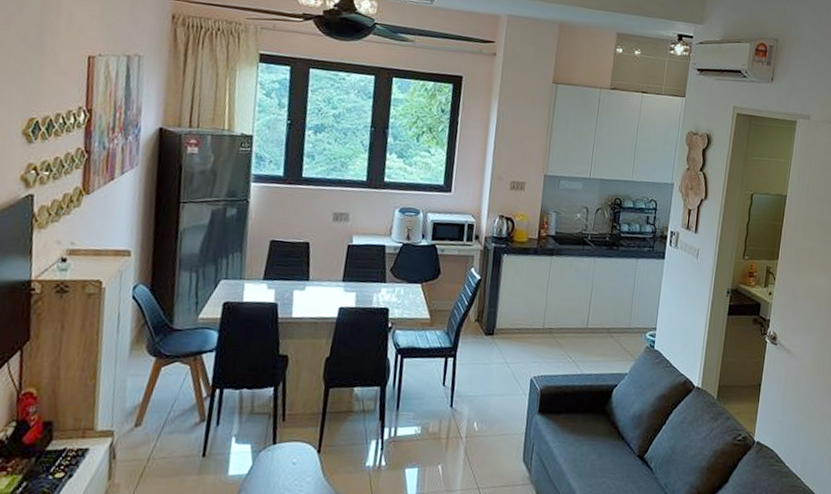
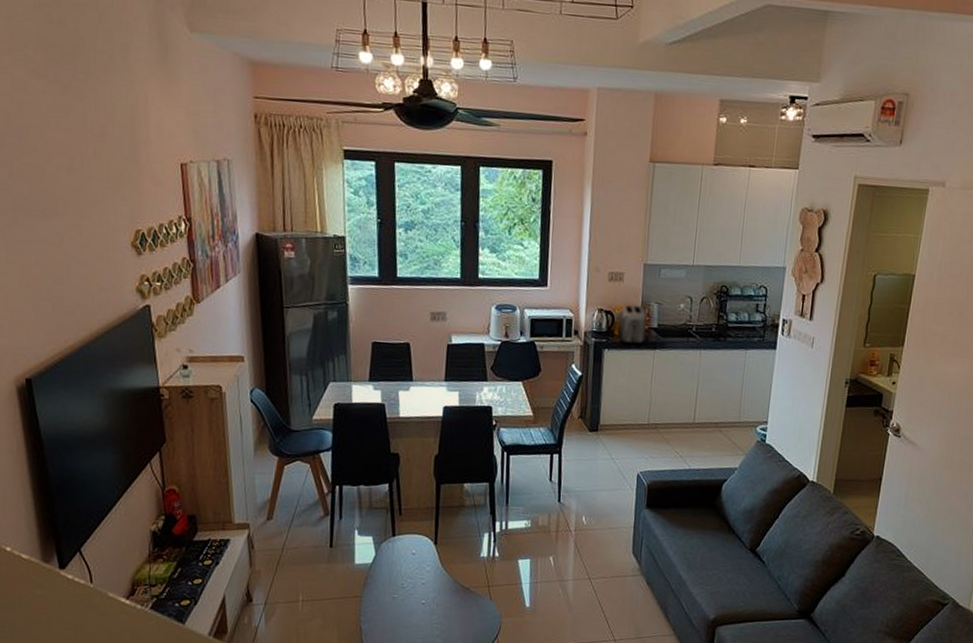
toaster: none [516,212,545,252] -> present [617,304,647,345]

